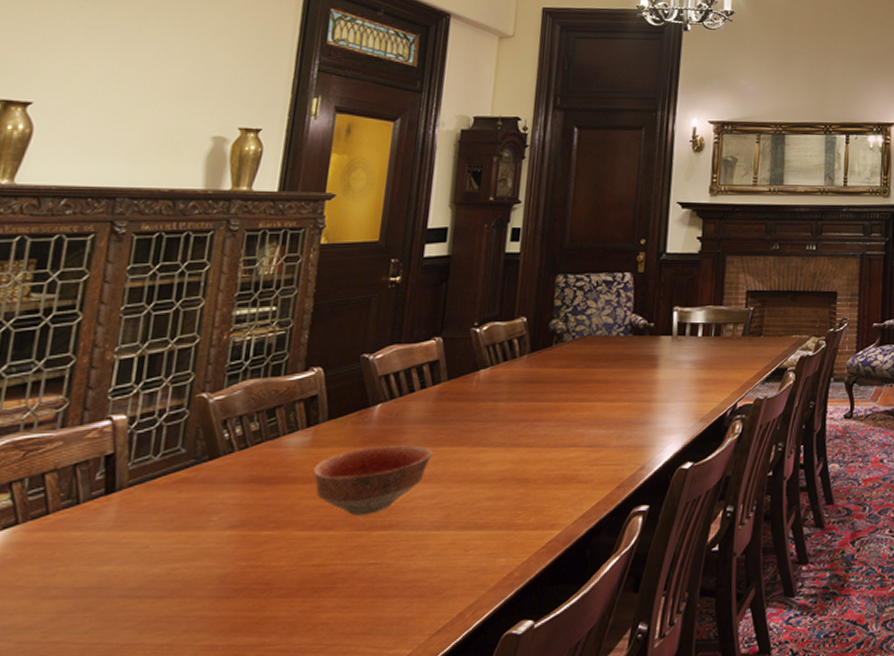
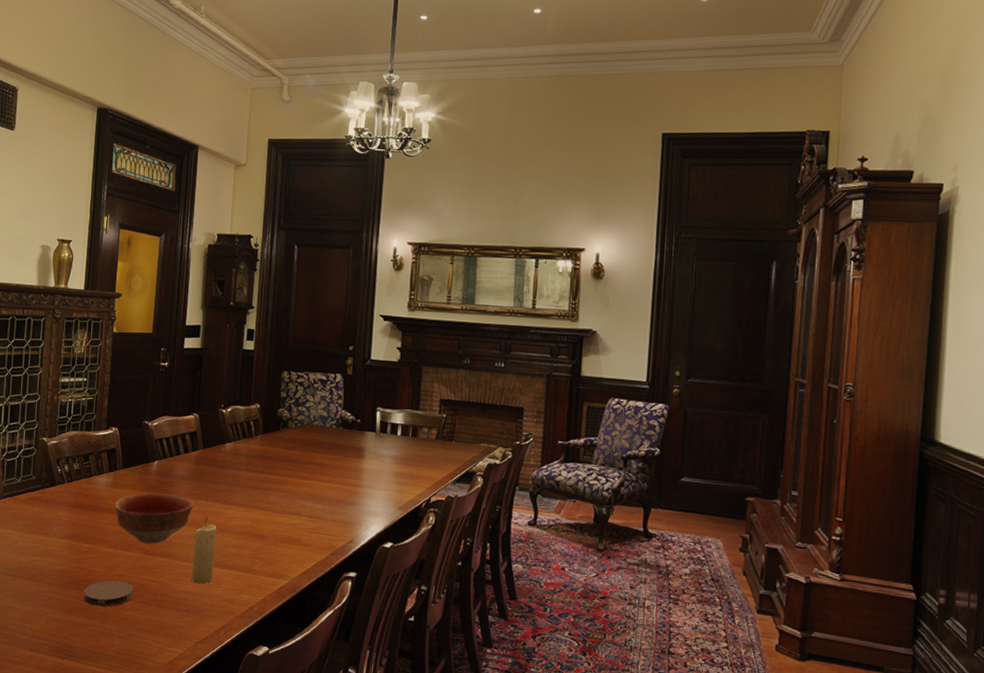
coaster: none [256,572,338,616] -> present [83,580,133,607]
candle: none [426,465,465,556] -> present [191,515,217,584]

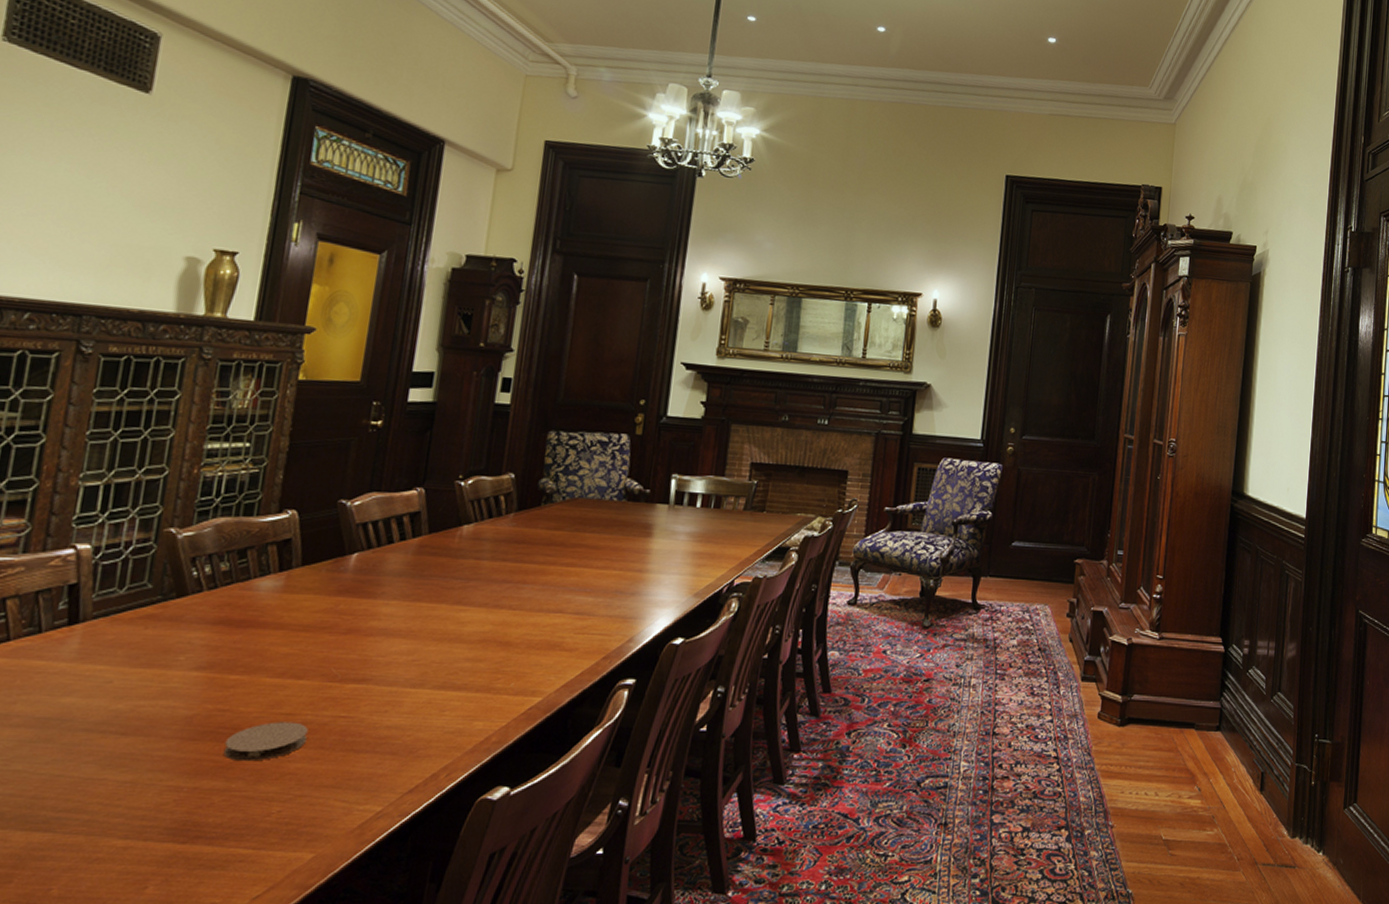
bowl: present [114,492,195,544] -> none [284,596,411,667]
candle: present [191,515,217,584] -> none [400,622,443,714]

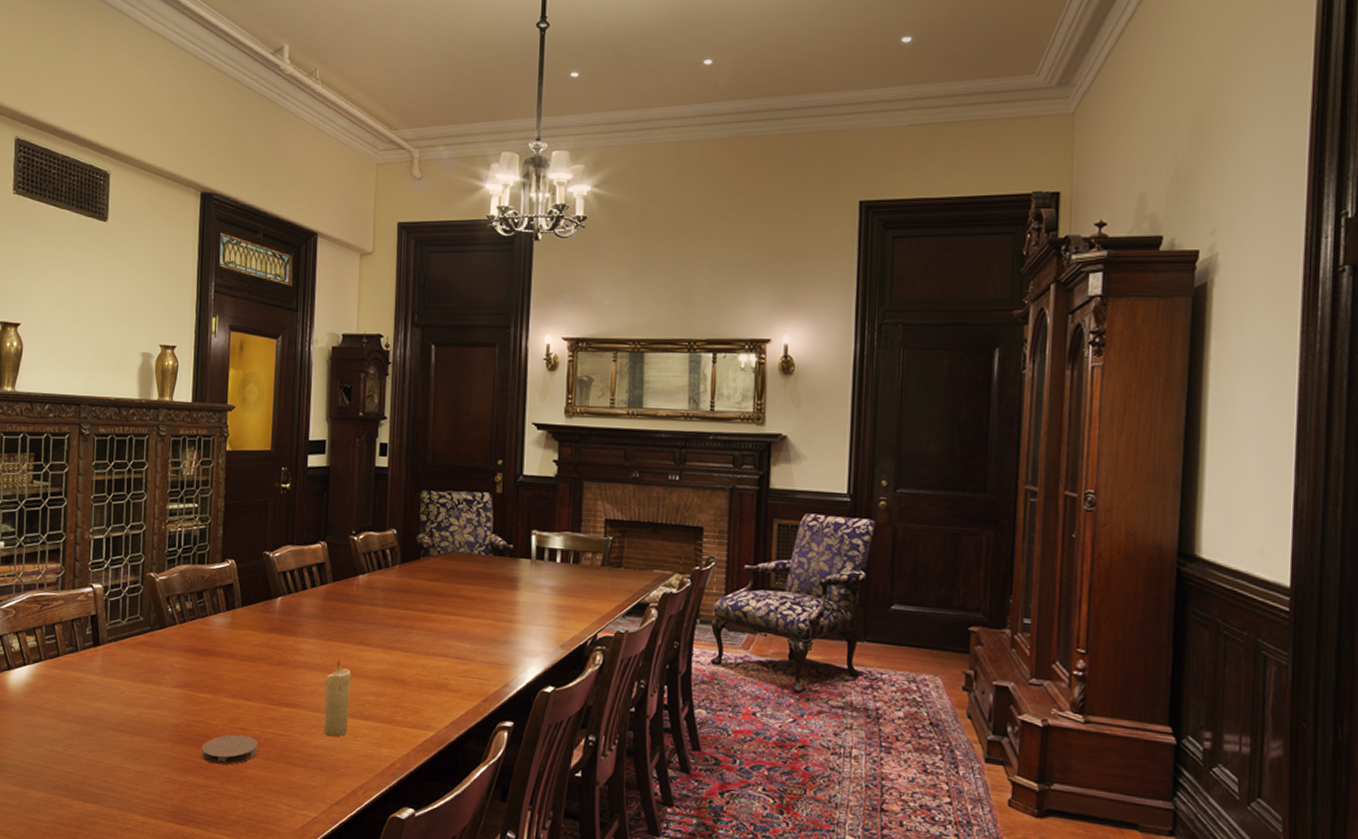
candle: none [400,622,443,714] -> present [323,659,351,737]

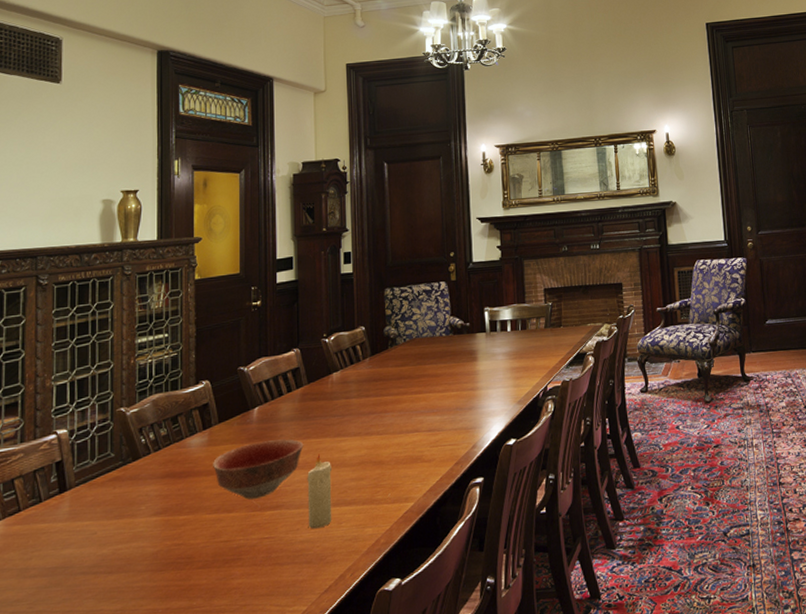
coaster: present [201,734,258,765] -> none [183,547,242,584]
bowl: none [233,633,325,693] -> present [212,438,304,500]

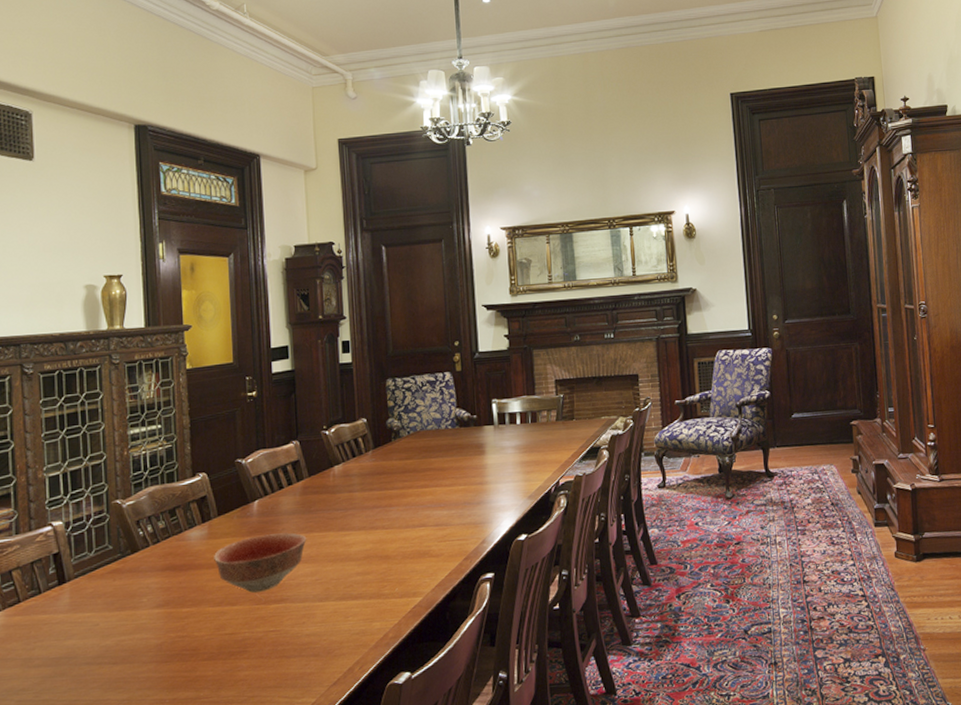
candle: present [307,453,332,529] -> none [311,547,339,623]

